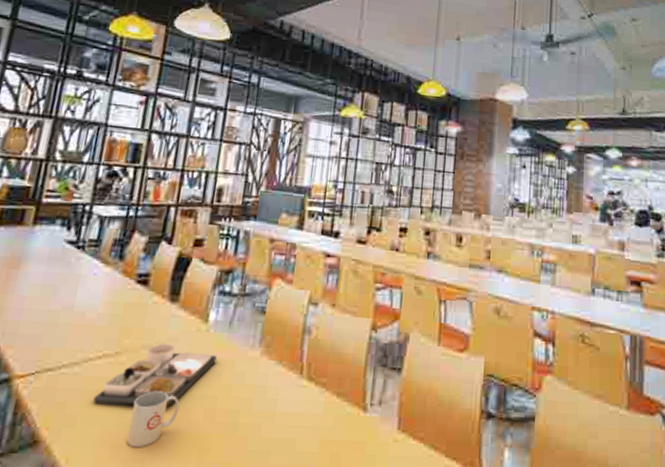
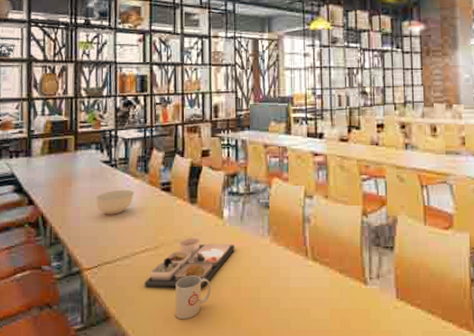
bowl: none [48,277,101,309] -> present [95,189,134,215]

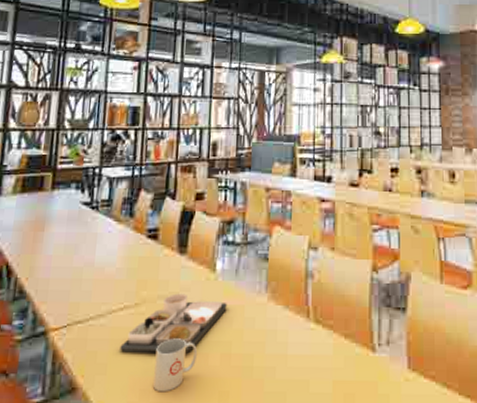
bowl: present [95,189,134,215] -> none [71,235,116,266]

